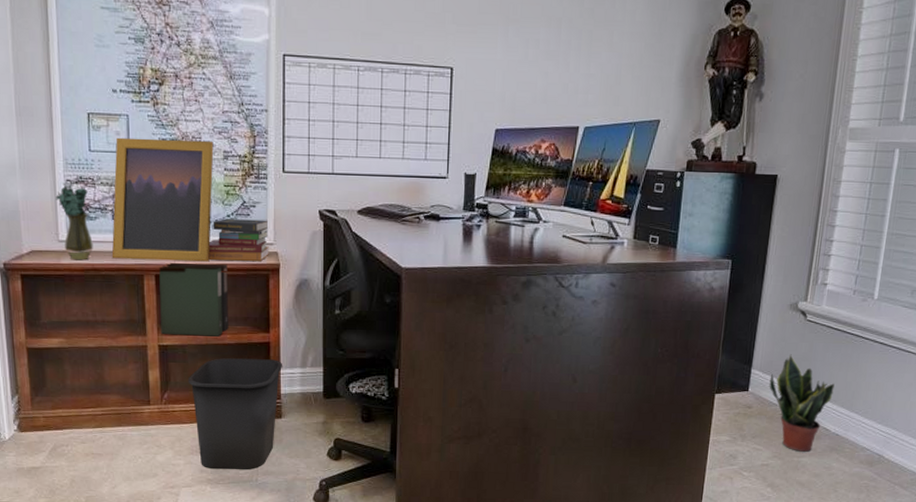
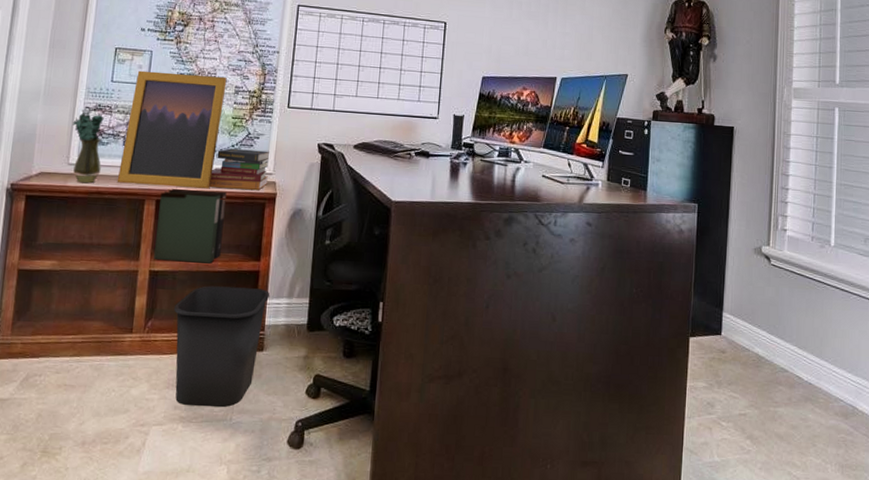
potted plant: present [769,354,835,452] -> none [740,298,803,401]

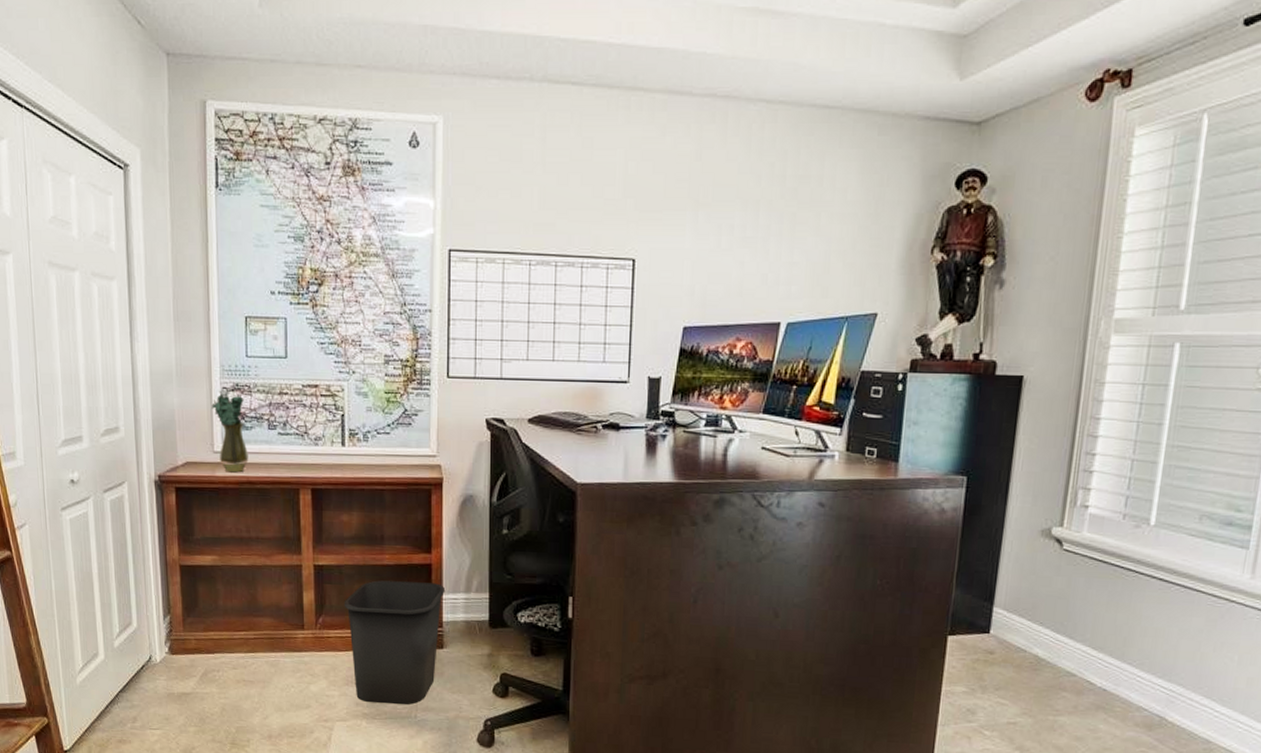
picture frame: present [117,70,227,189] -> none [267,342,374,475]
binder: present [154,188,227,264] -> none [315,475,387,557]
books: present [209,148,269,190] -> none [367,428,432,475]

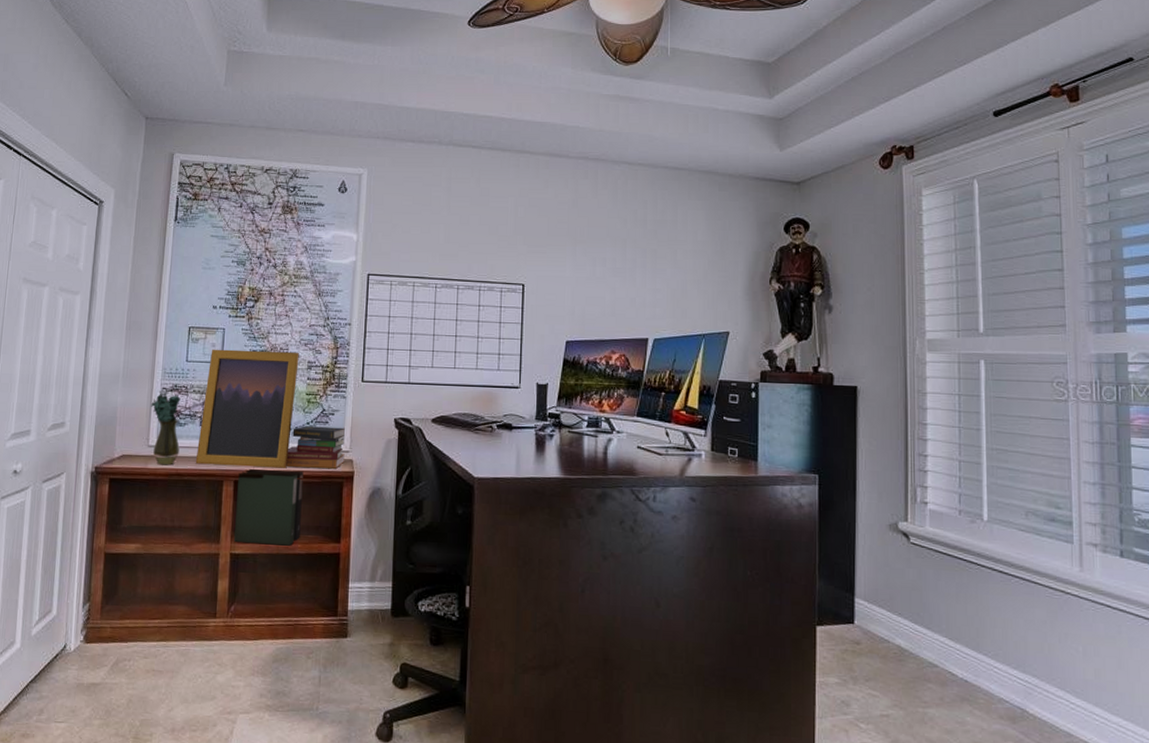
picture frame: none [267,342,374,475] -> present [195,349,299,469]
binder: none [315,475,387,557] -> present [234,468,304,546]
waste bin: present [343,579,444,704] -> none [255,568,351,696]
books: none [367,428,432,475] -> present [286,426,345,469]

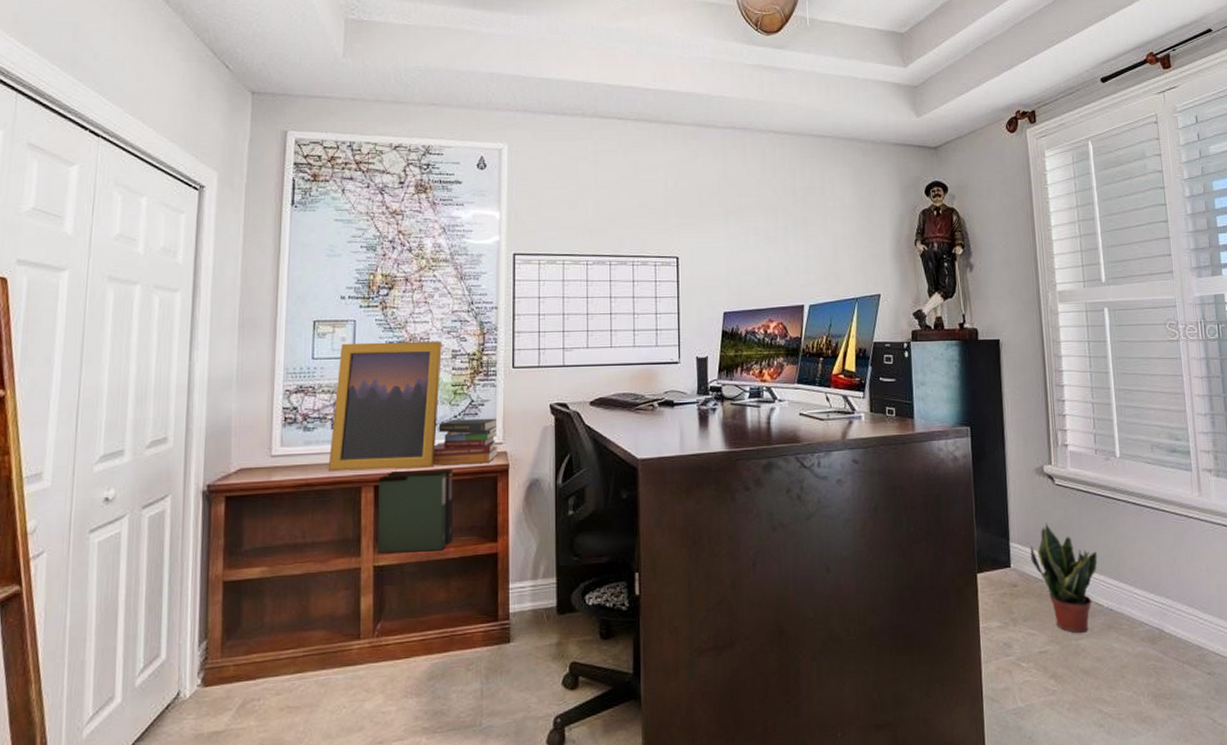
vase: present [151,391,181,465] -> none [272,394,309,476]
potted plant: none [877,581,954,701] -> present [1030,522,1098,633]

